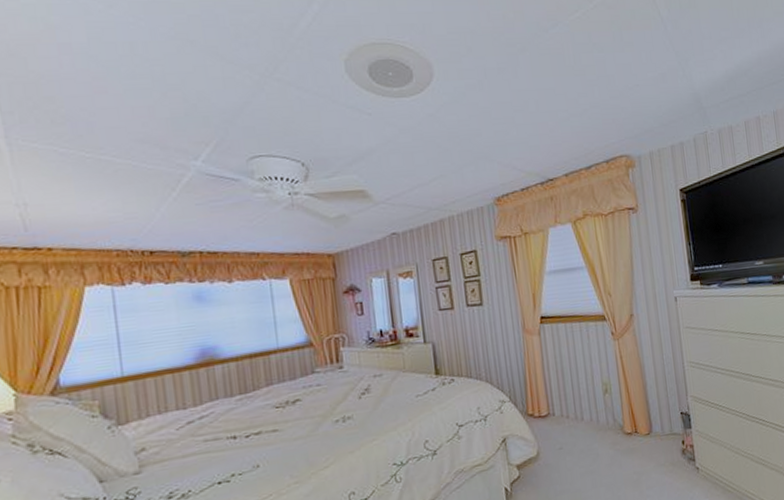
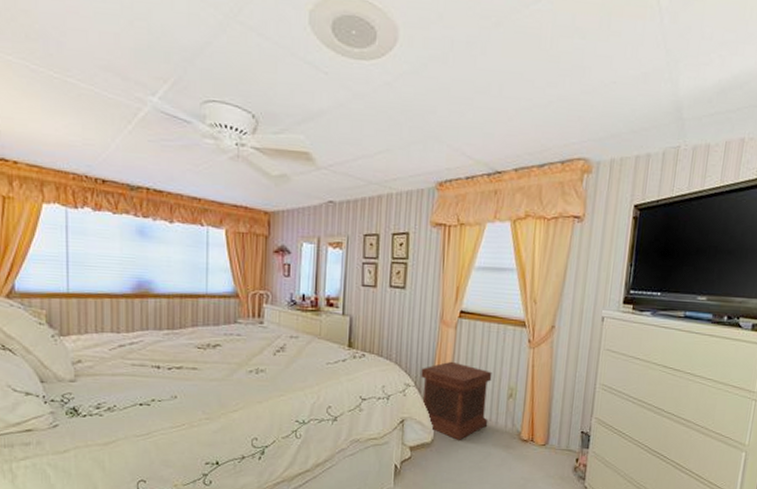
side table: none [513,368,590,448] -> present [421,361,492,440]

